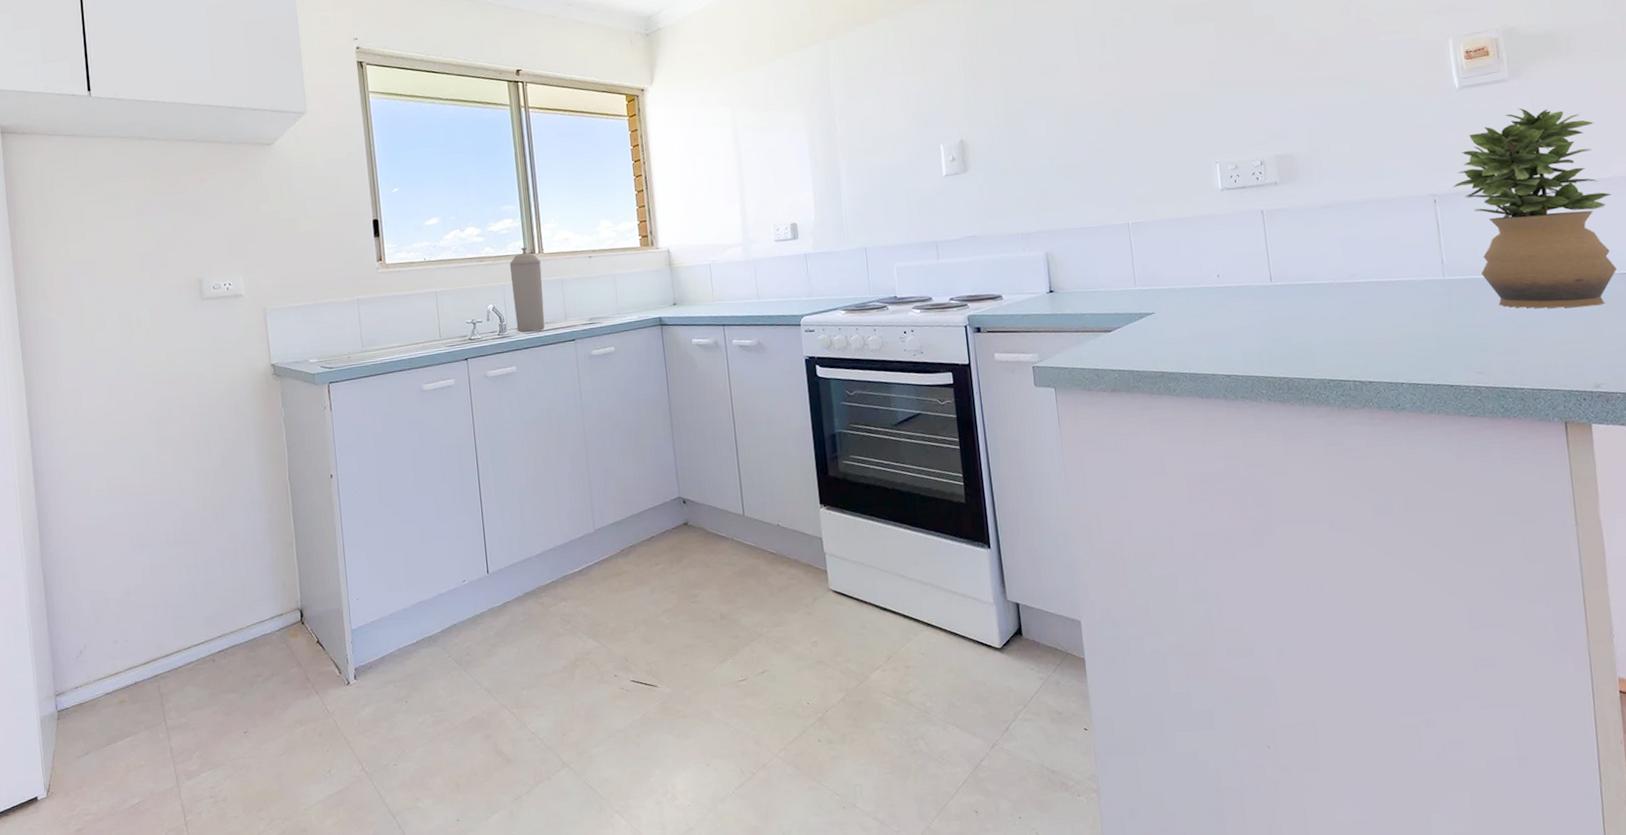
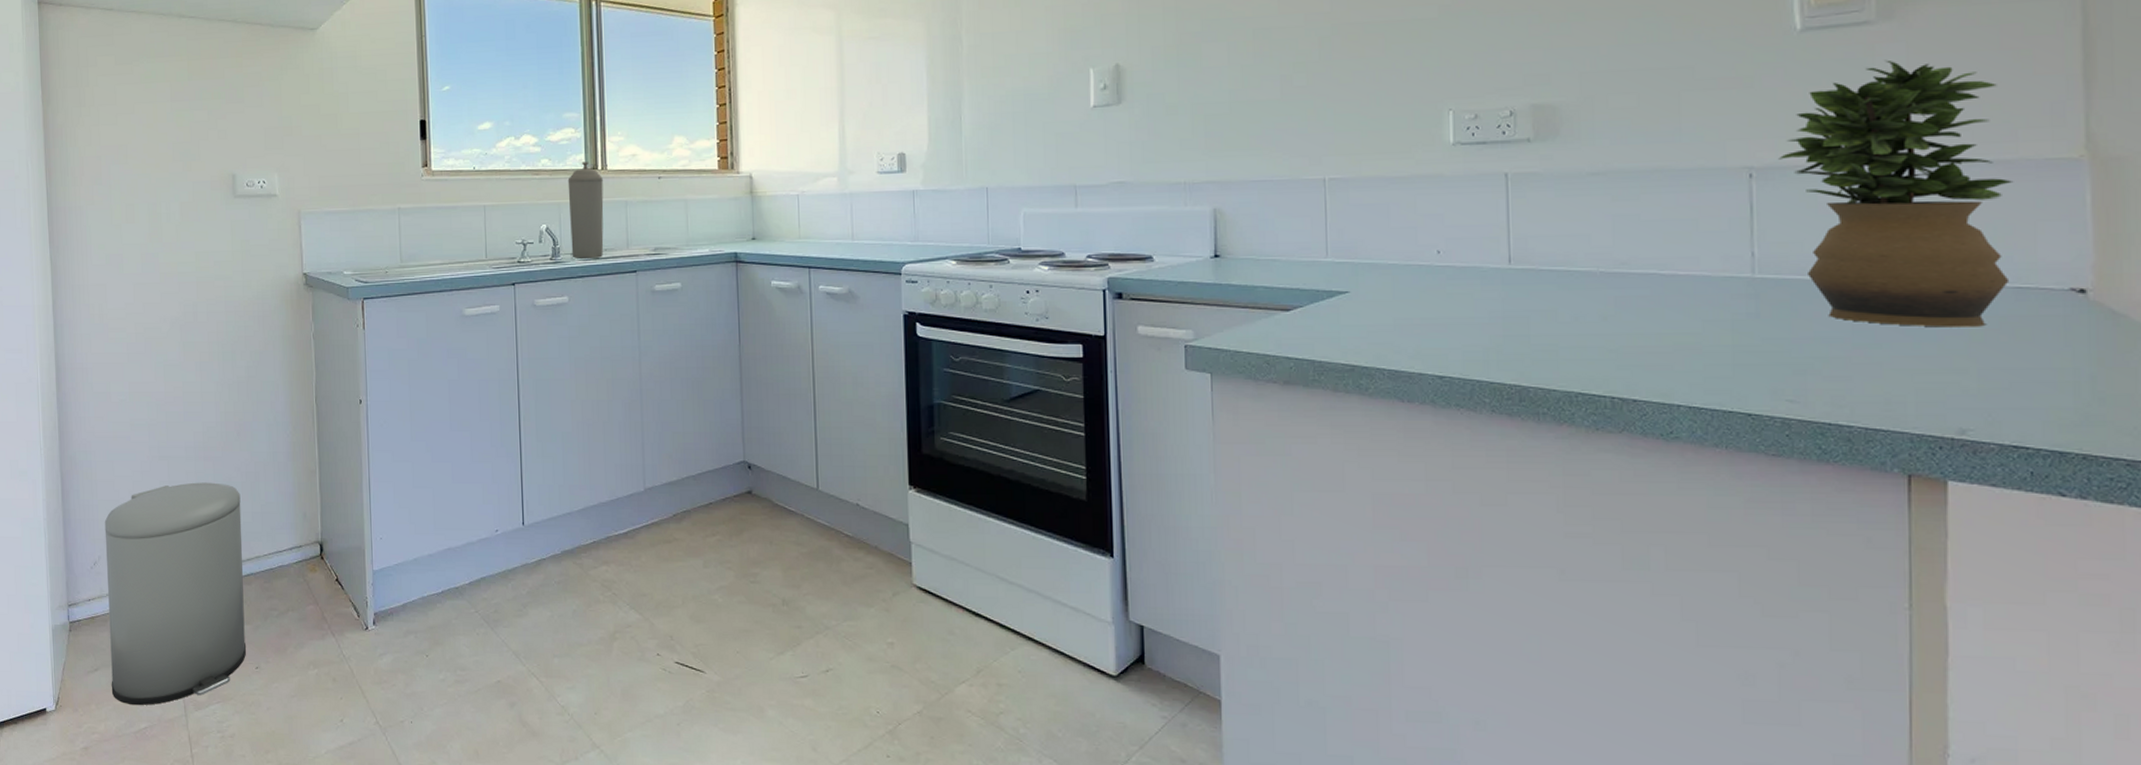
pedal bin: none [88,564,235,783] -> present [104,482,247,705]

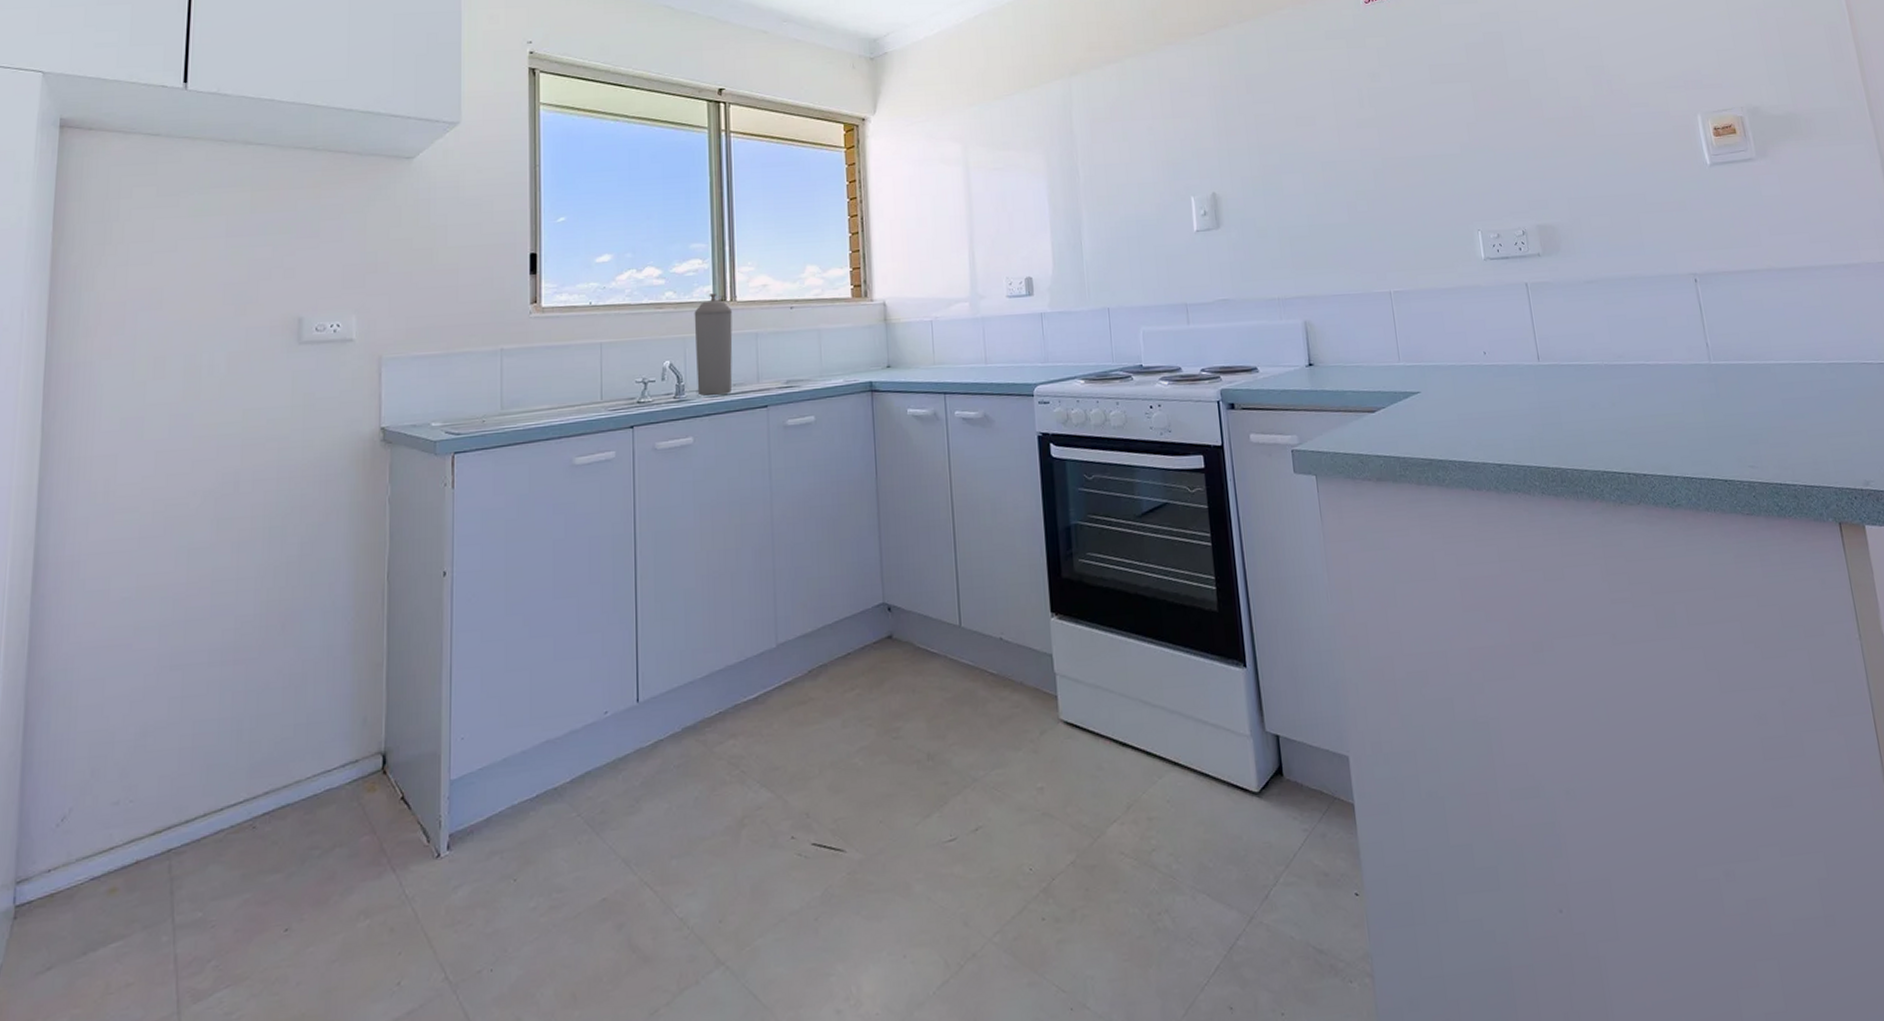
pedal bin: present [104,482,247,705] -> none [69,692,280,1011]
potted plant: present [1779,59,2014,327] -> none [1712,188,1874,398]

